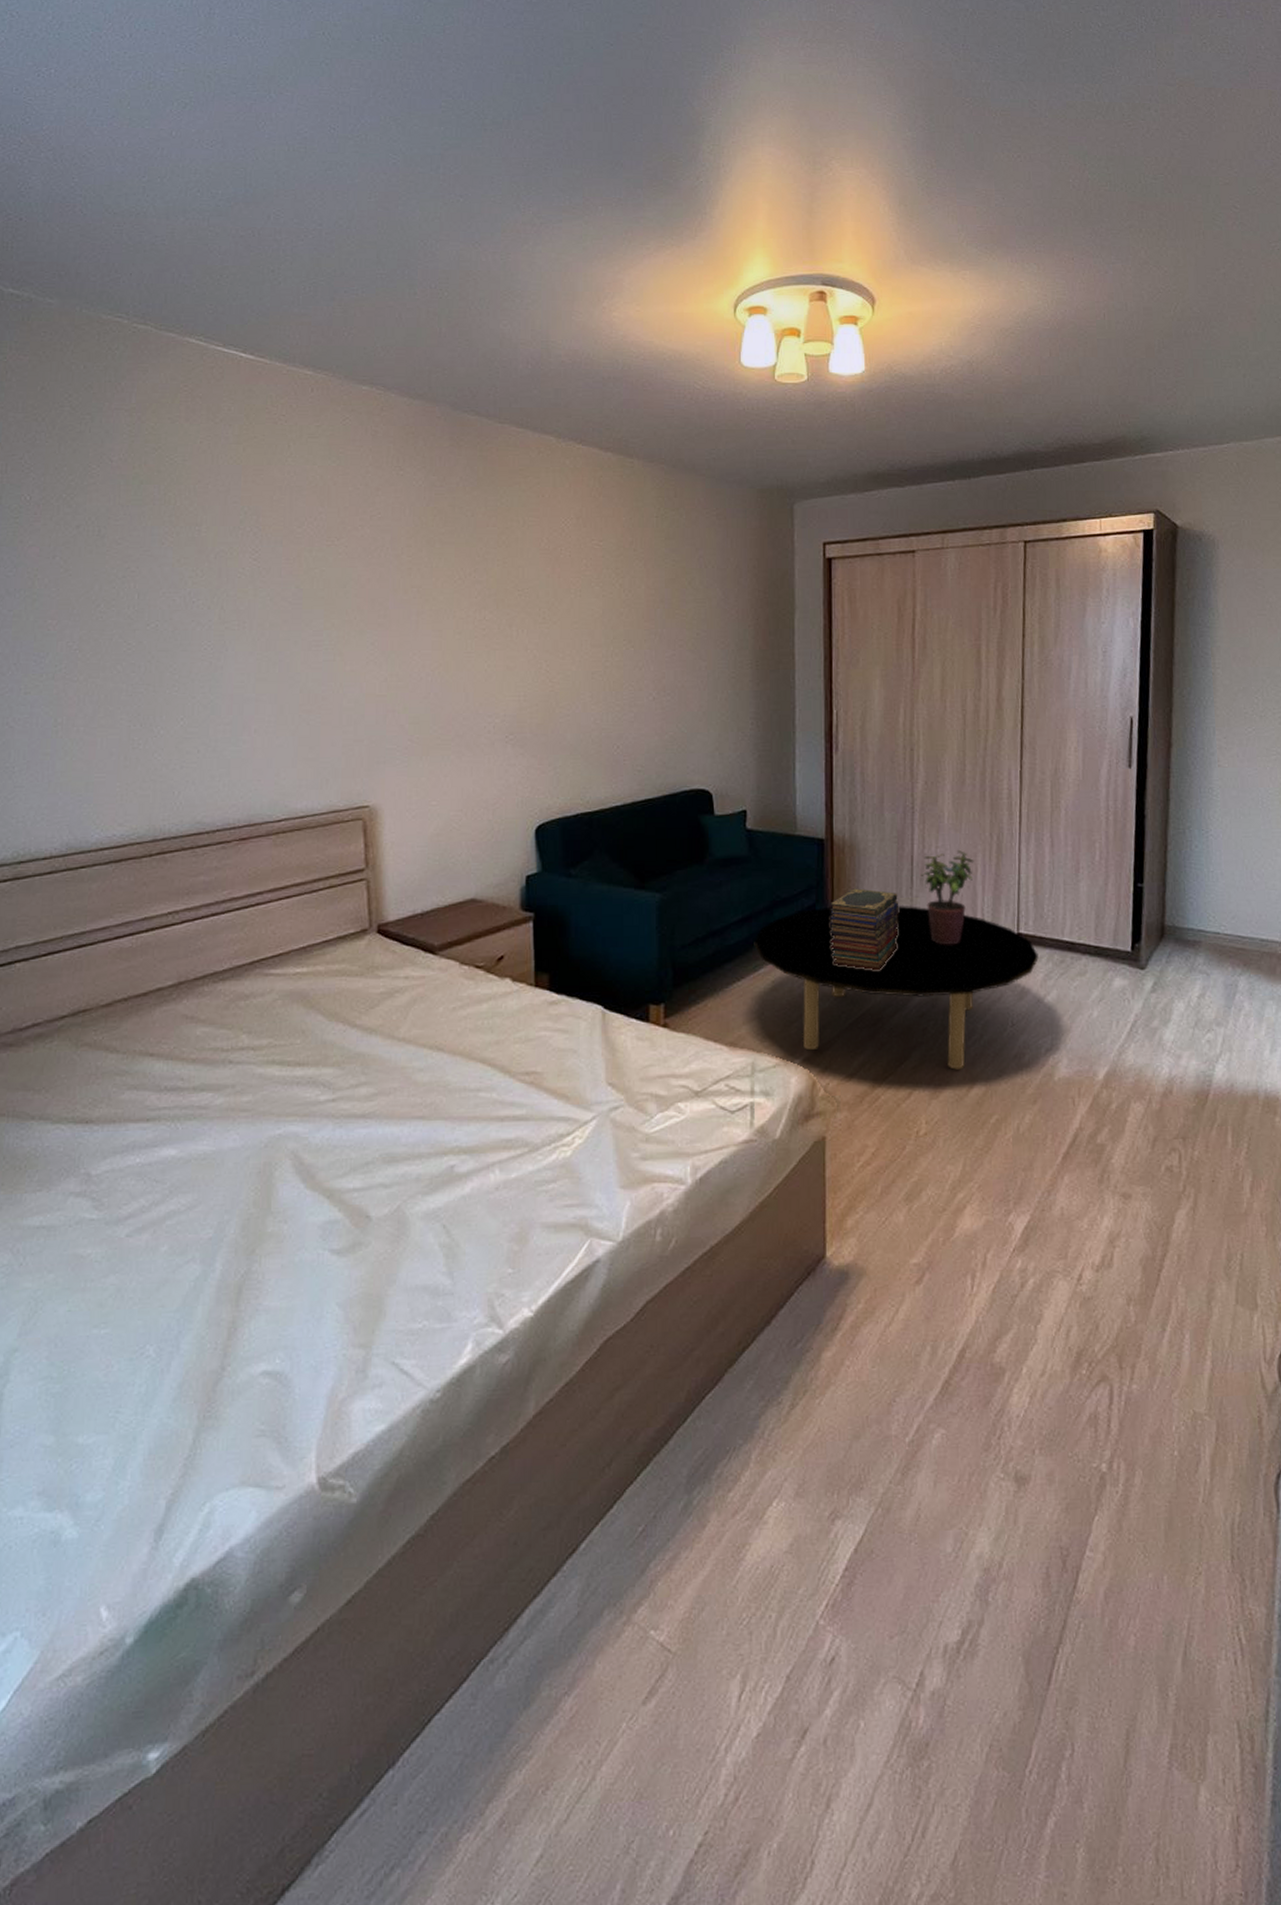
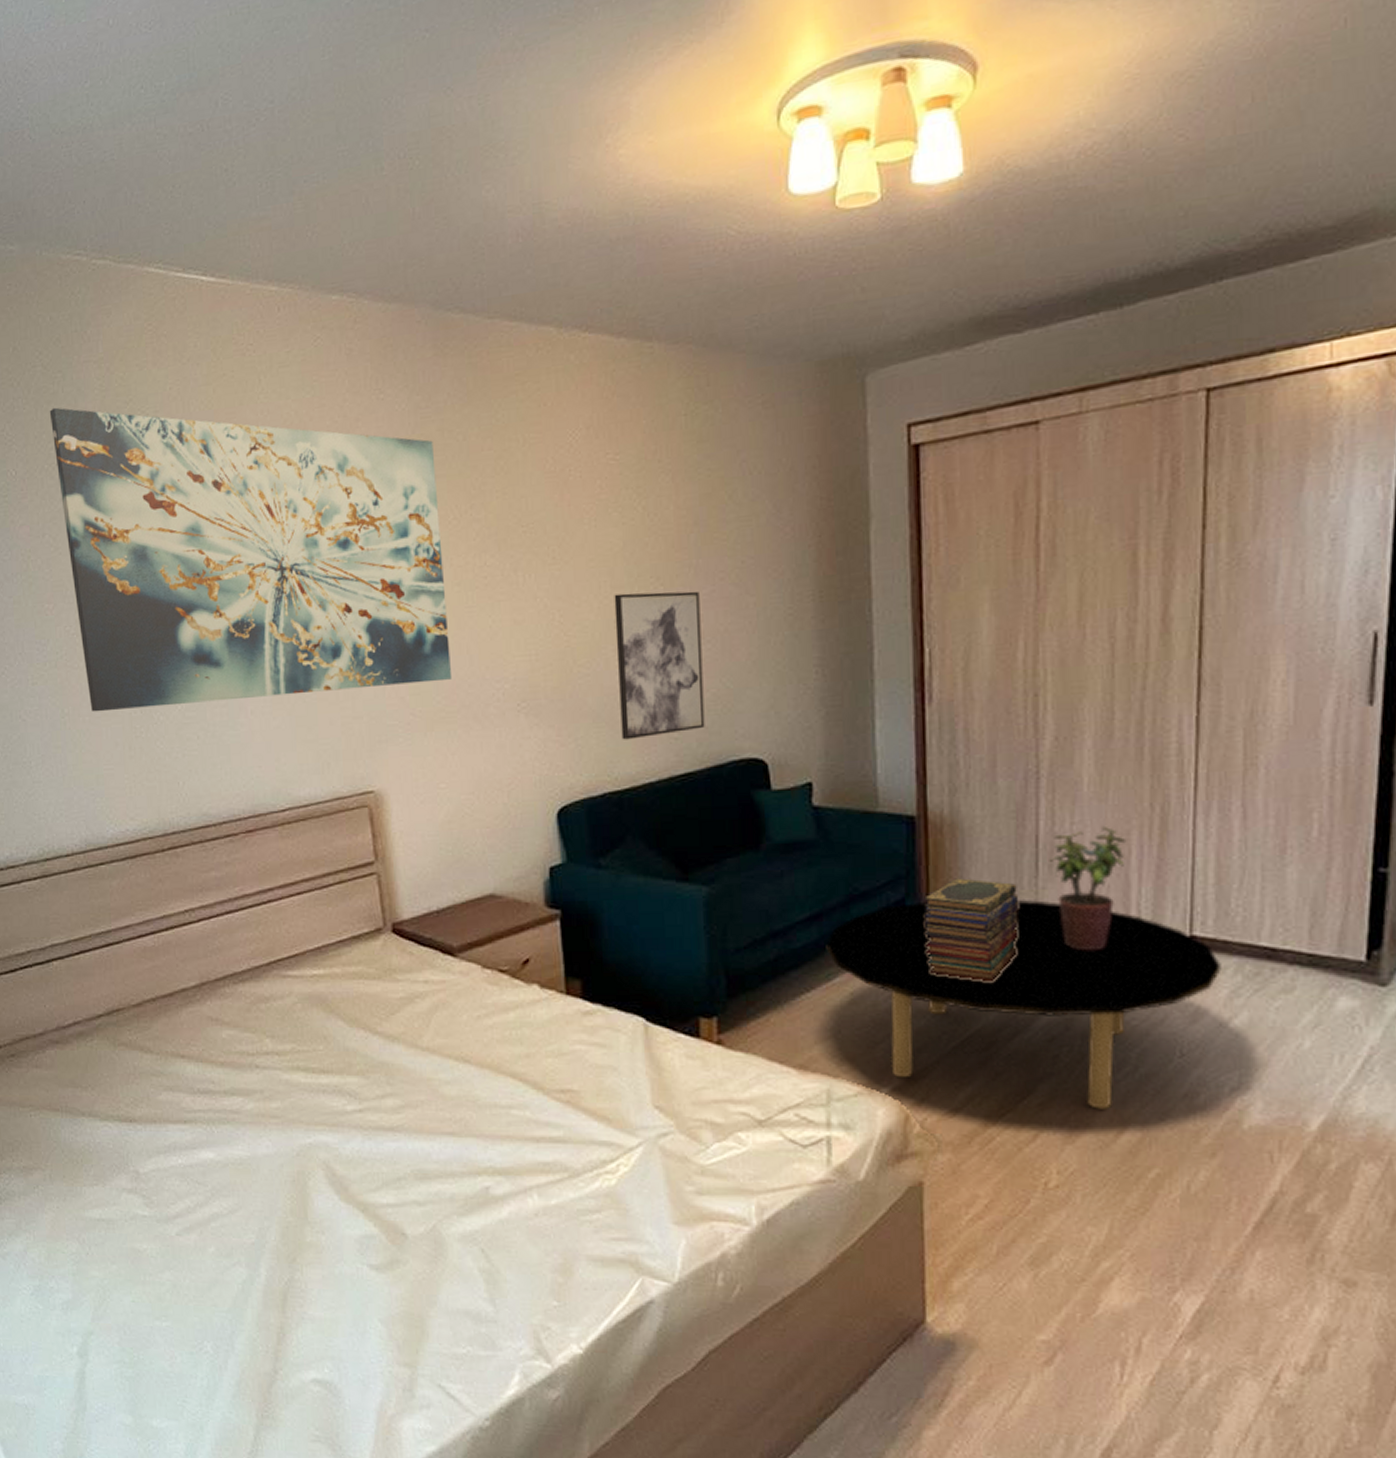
wall art: none [73,444,449,723] -> present [49,407,453,712]
wall art: none [593,651,663,770] -> present [614,591,705,740]

